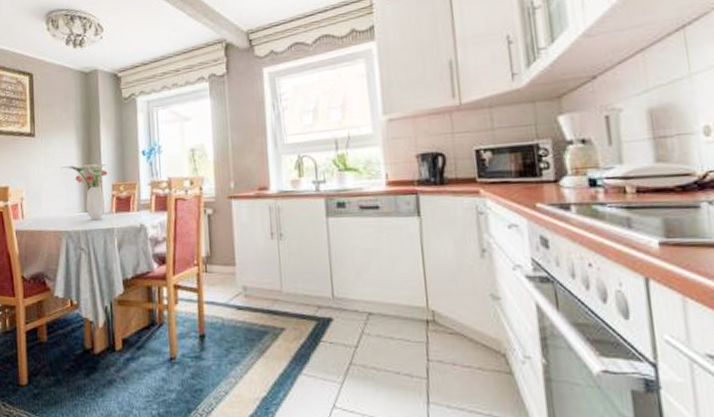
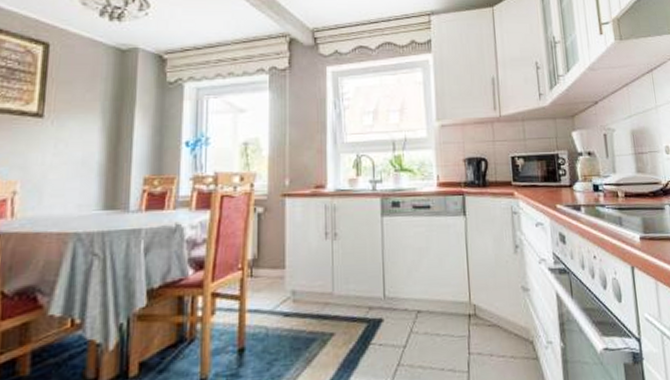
flower arrangement: present [61,163,108,221] -> none [76,152,140,220]

